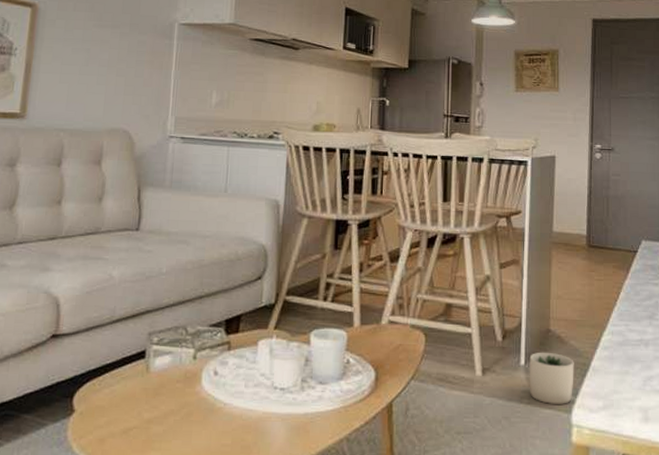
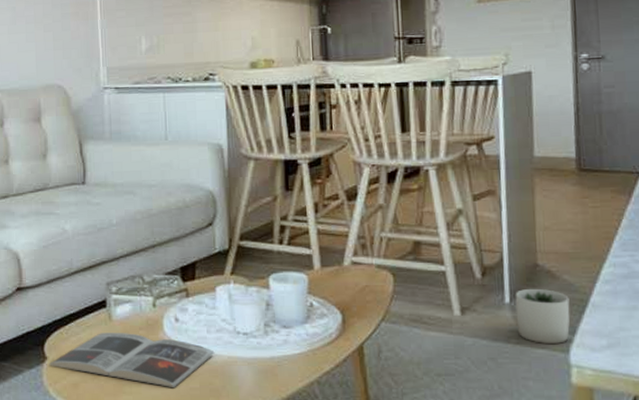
magazine: none [75,385,250,444] -> present [48,333,215,387]

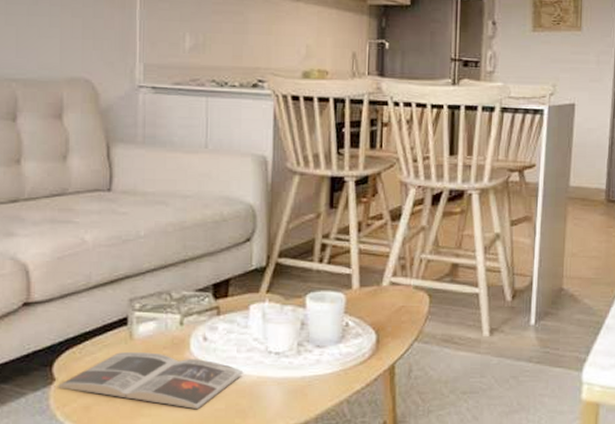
planter: present [515,288,571,344] -> none [539,311,587,363]

